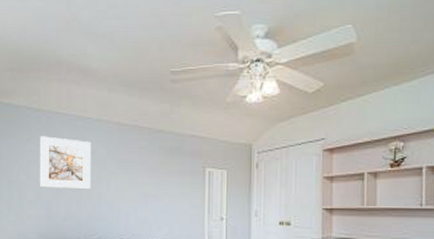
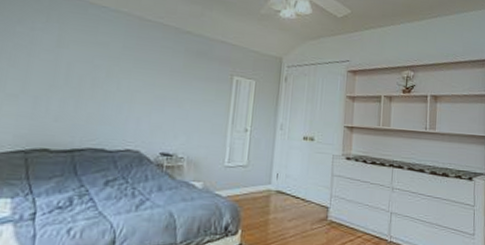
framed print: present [39,136,92,190] -> none [26,18,105,87]

